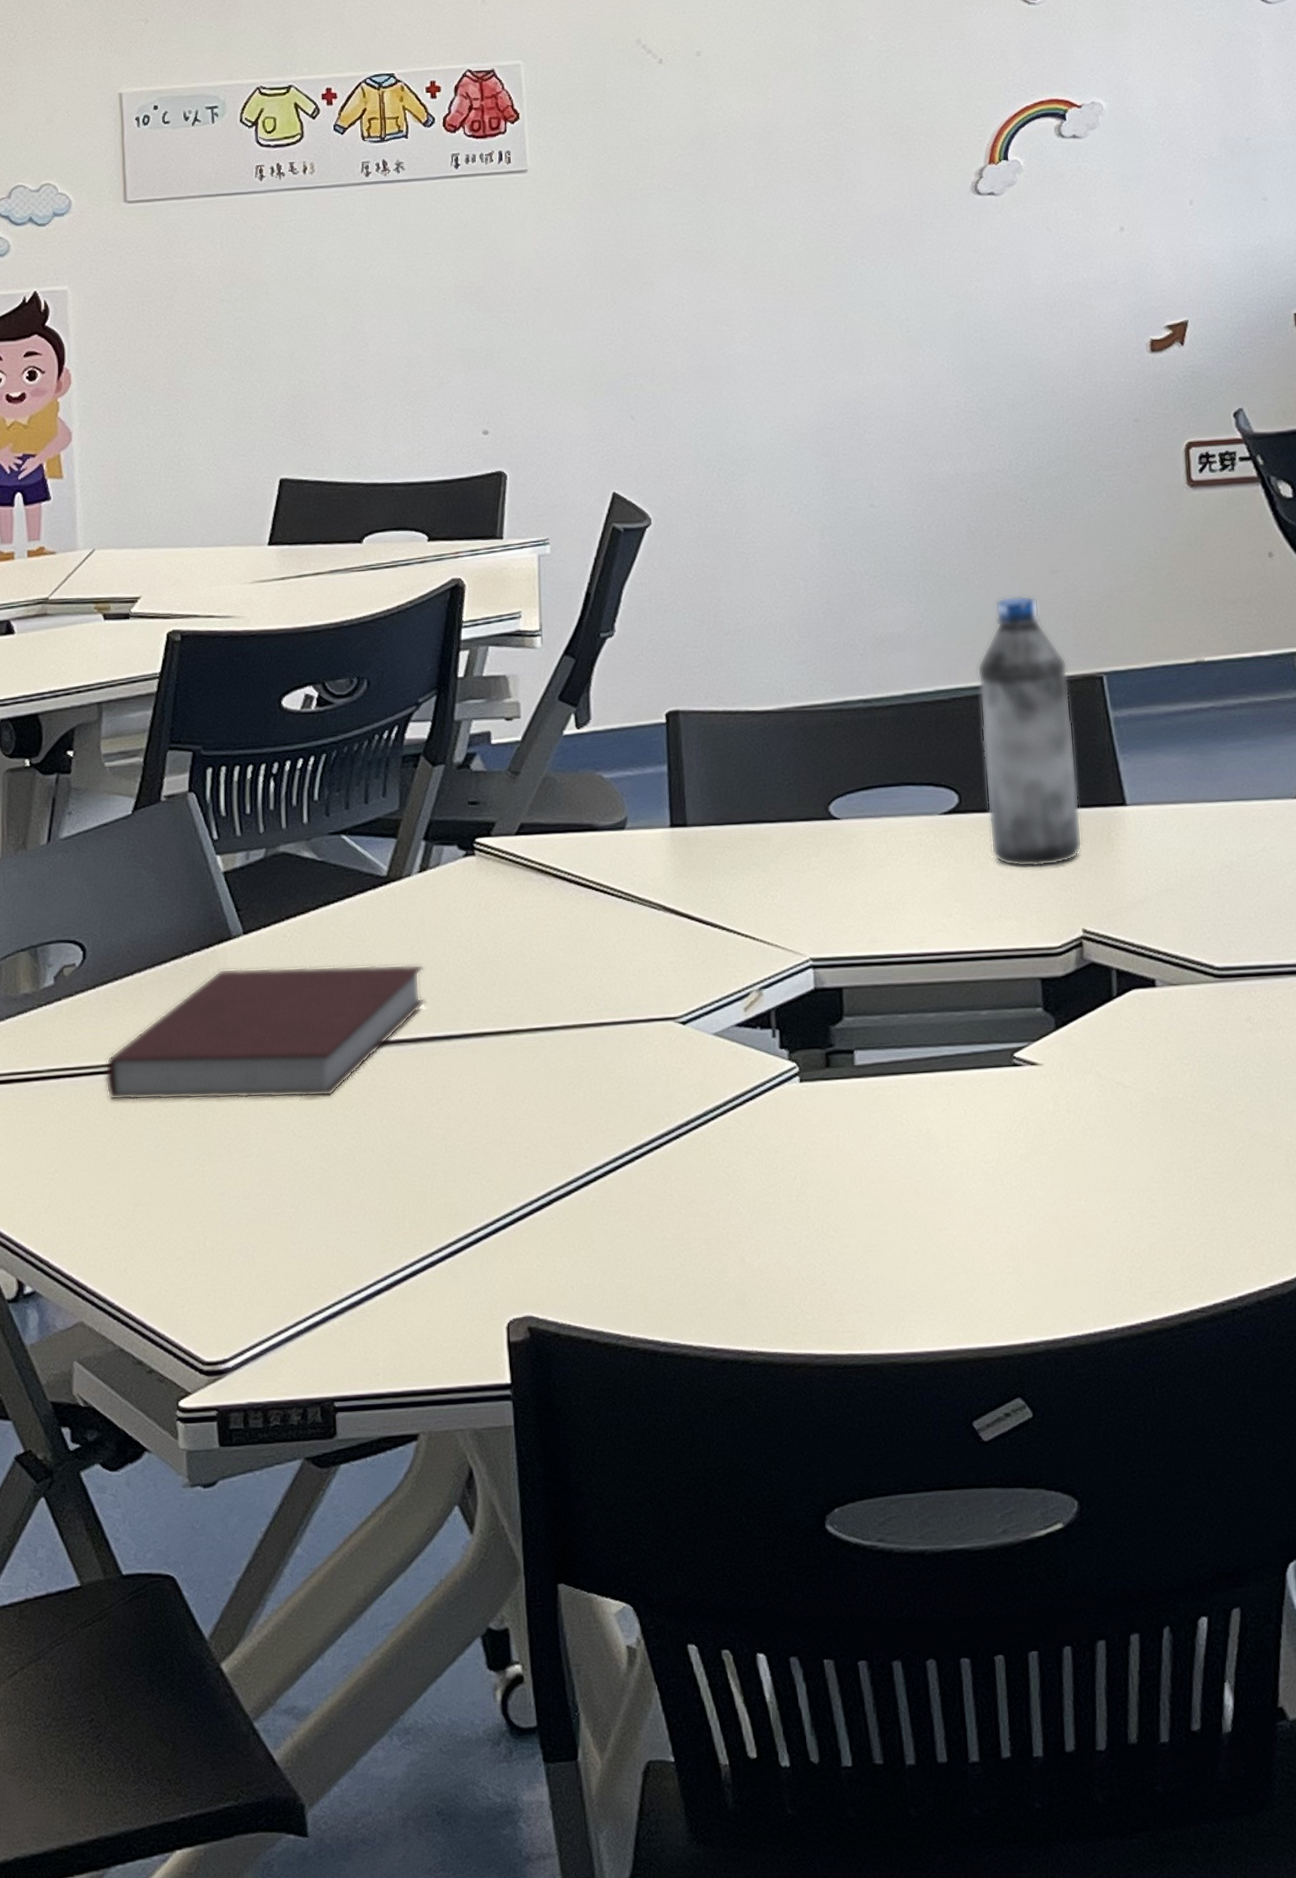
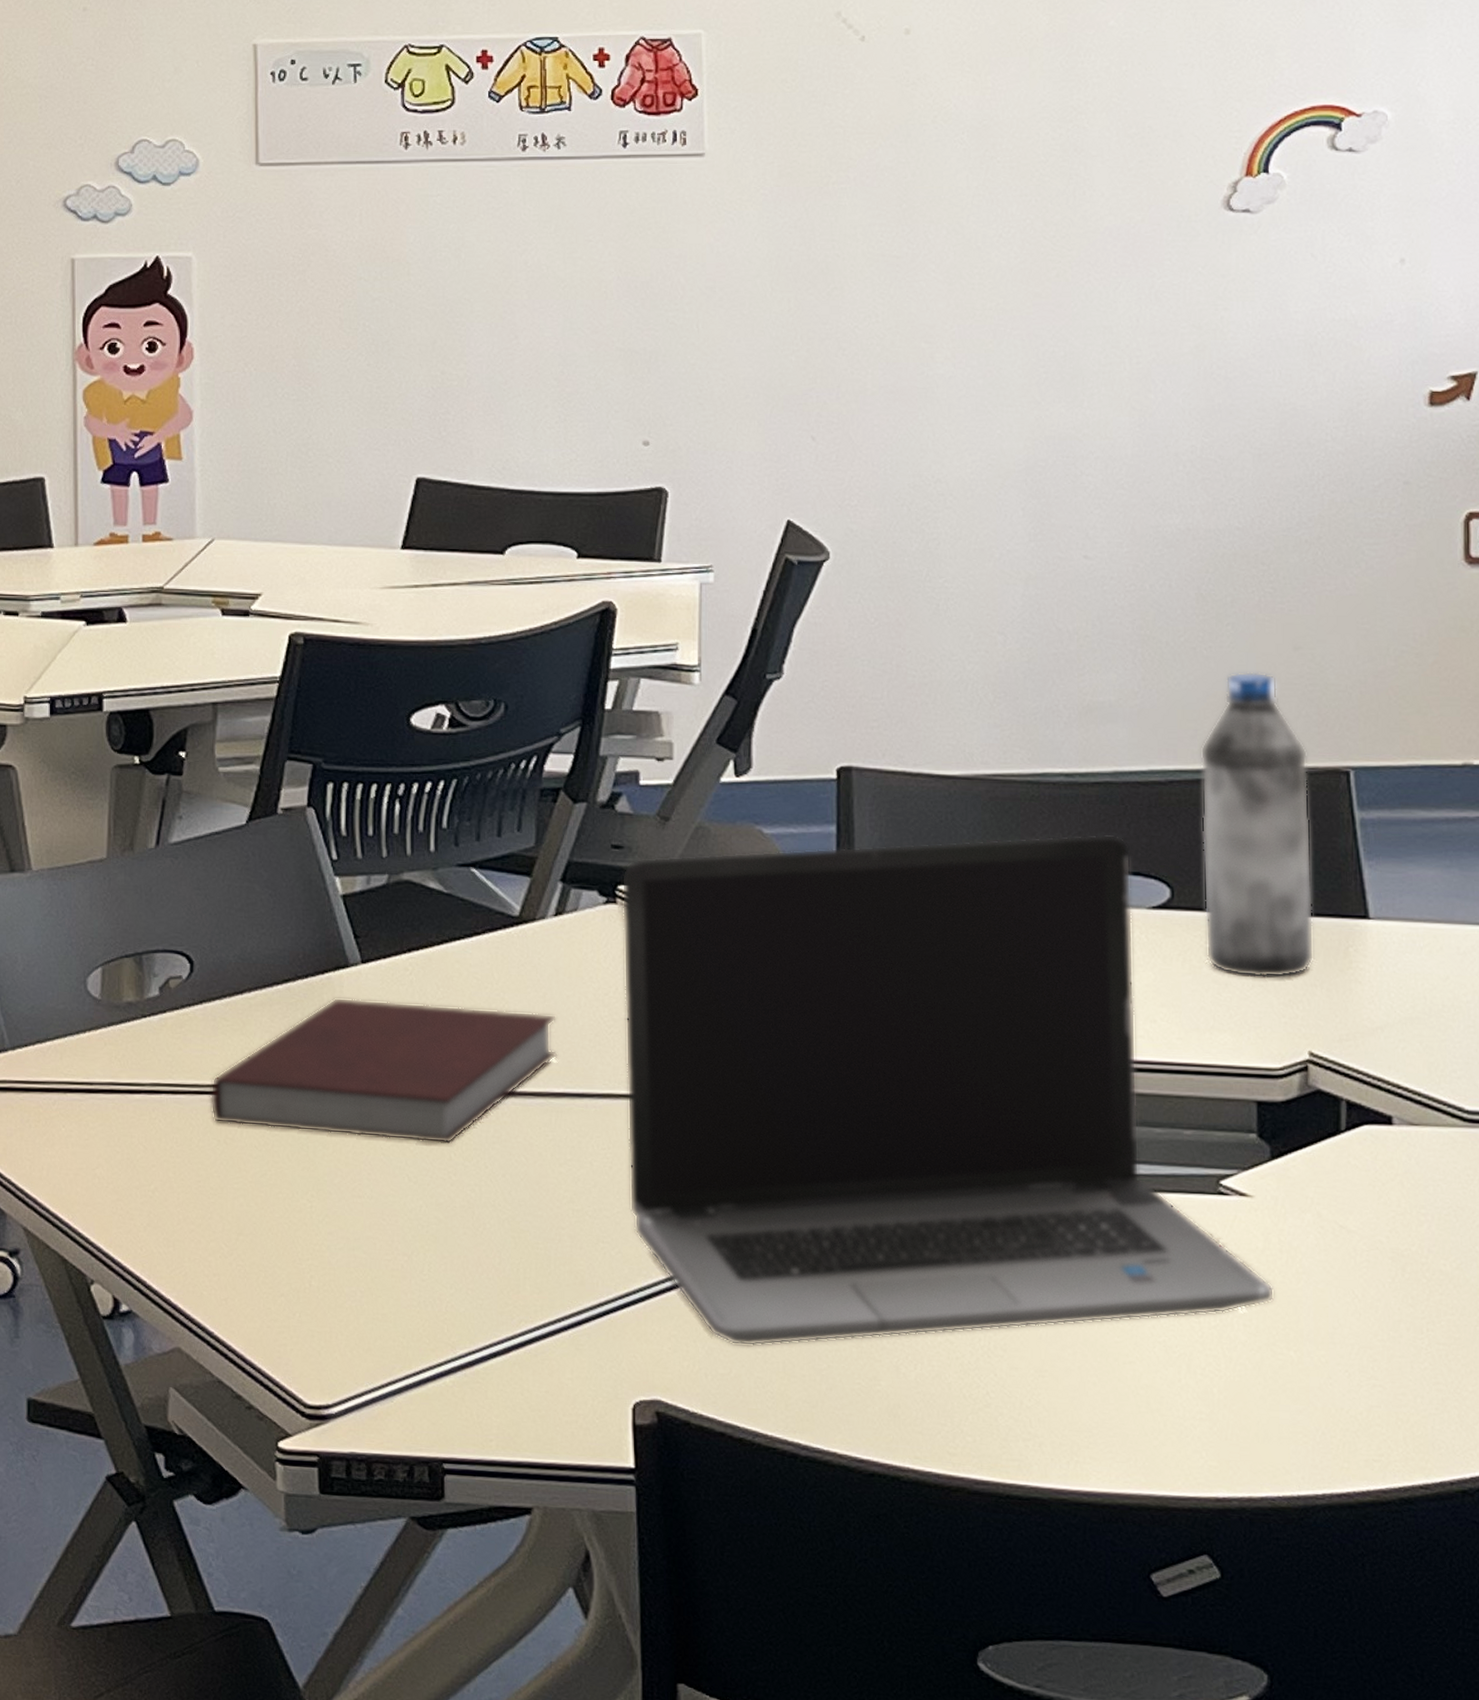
laptop computer: none [478,750,1066,1256] -> present [621,834,1275,1347]

